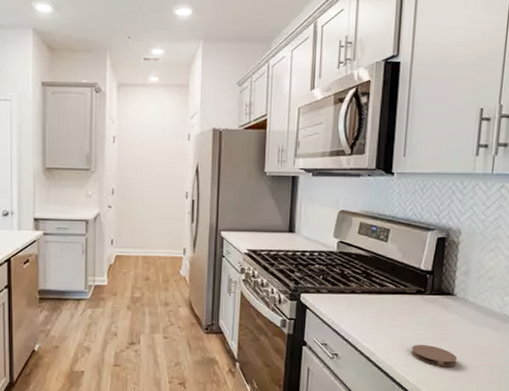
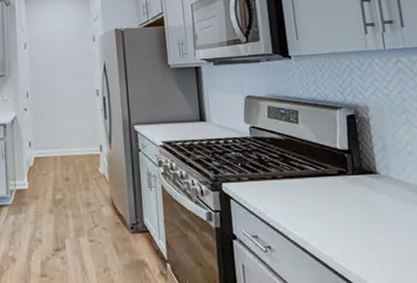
coaster: present [411,344,457,367] -> none [346,229,397,254]

